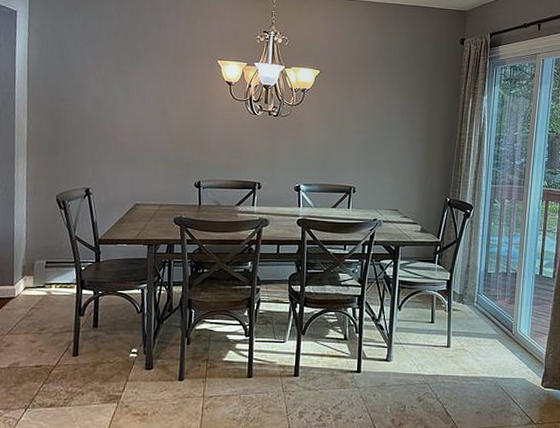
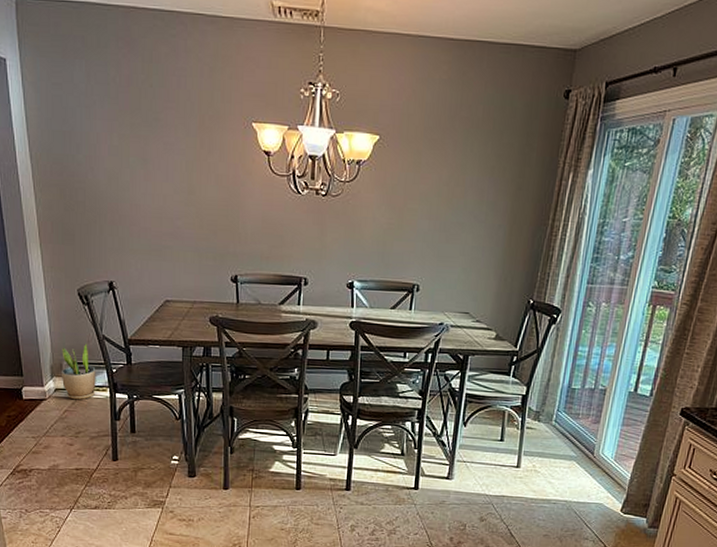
potted plant: none [32,245,66,298] -> present [60,344,96,400]

